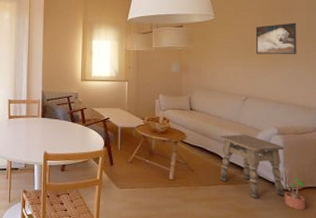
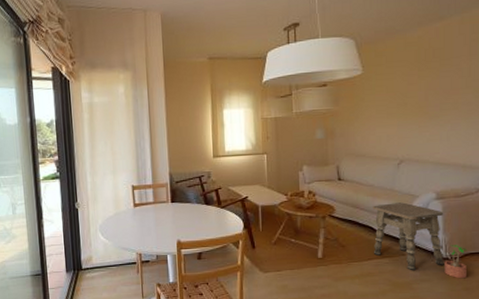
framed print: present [255,22,297,55] -> none [410,71,457,111]

